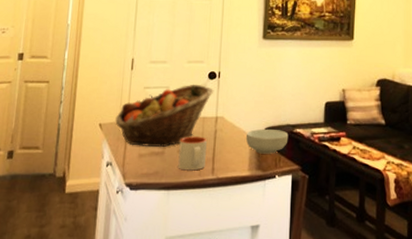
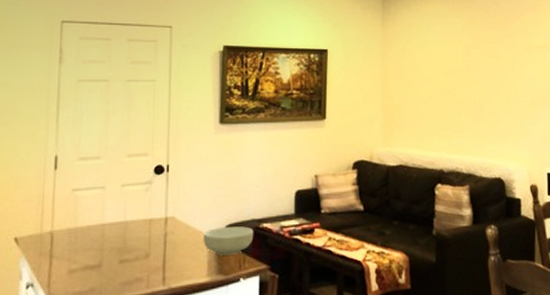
fruit basket: present [115,84,214,147] -> none [36,181,162,261]
mug: present [178,136,207,171] -> none [119,242,155,284]

